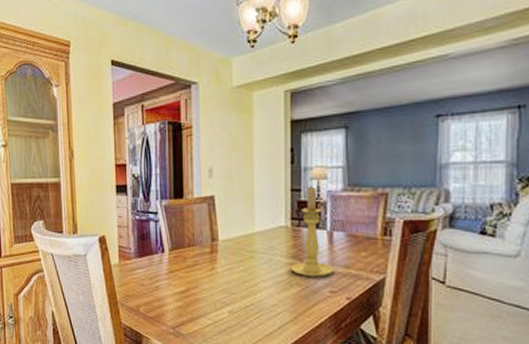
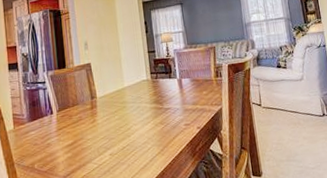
candle holder: present [290,186,335,277] -> none [154,47,186,116]

